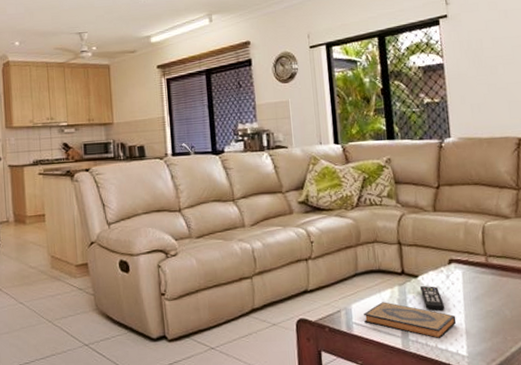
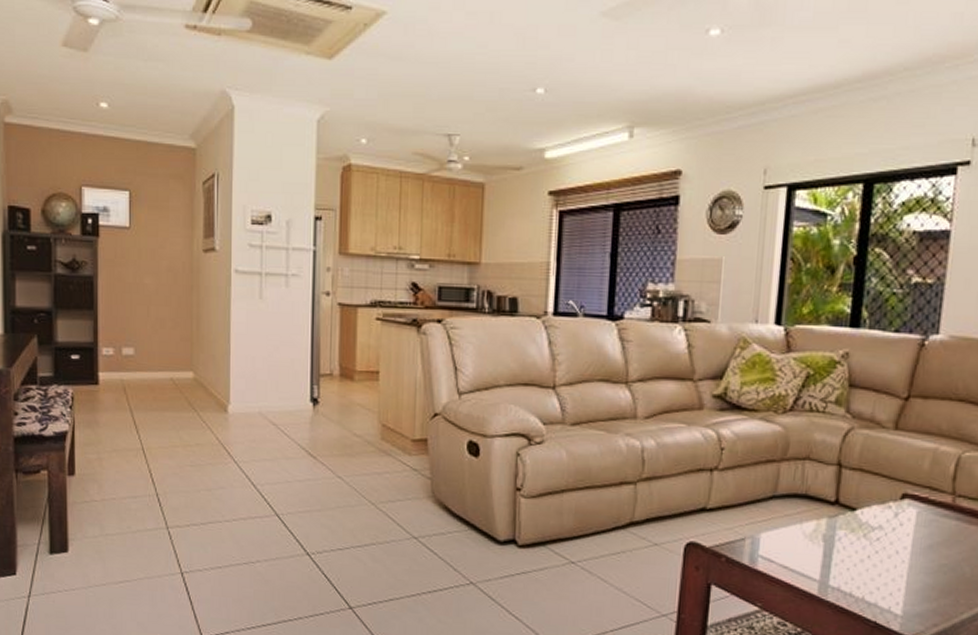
hardback book: present [364,302,457,339] -> none [774,535,897,591]
remote control: present [419,286,445,312] -> none [855,522,885,557]

